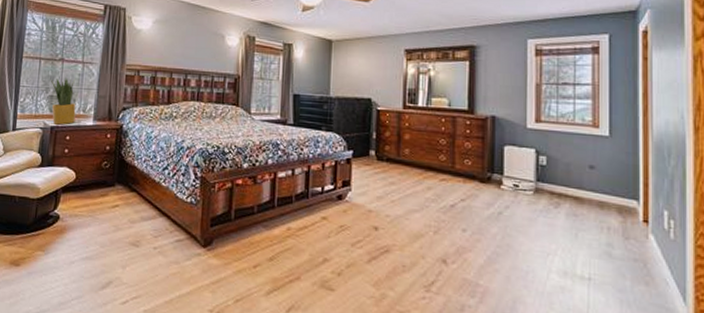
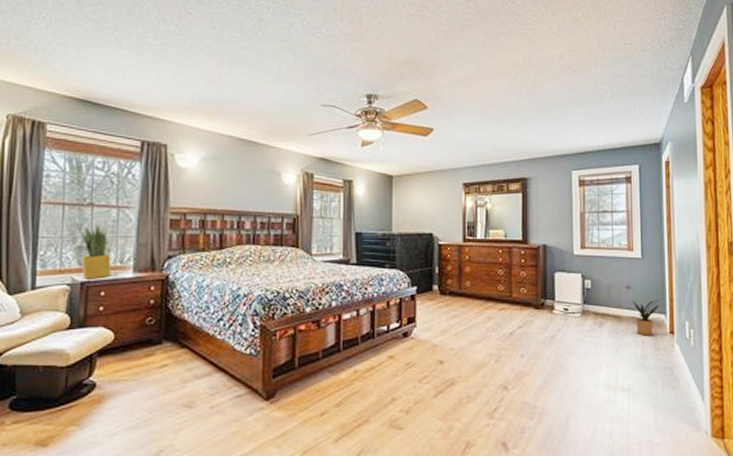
house plant: none [592,181,637,223] -> present [629,300,664,336]

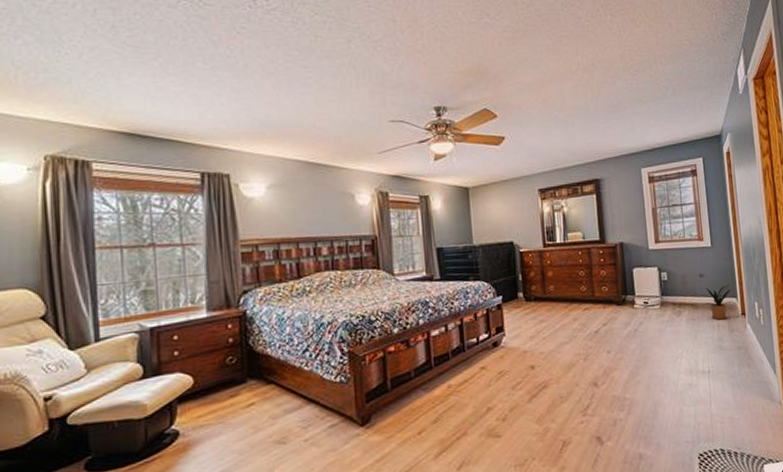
planter: present [77,224,111,279] -> none [139,265,182,325]

